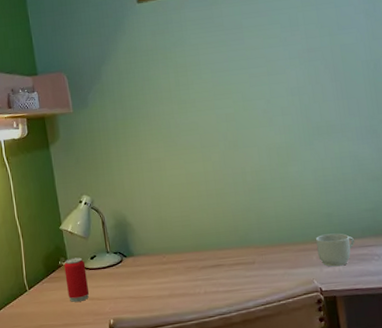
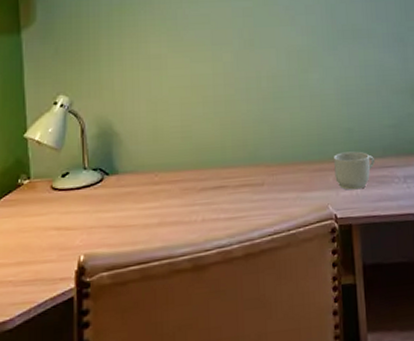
beverage can: present [64,257,90,302] -> none [25,174,56,233]

